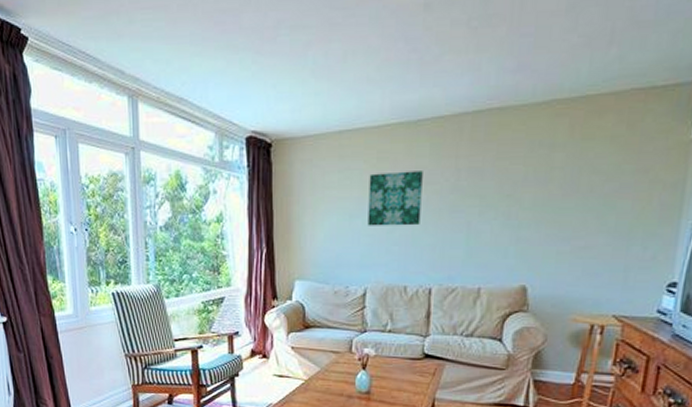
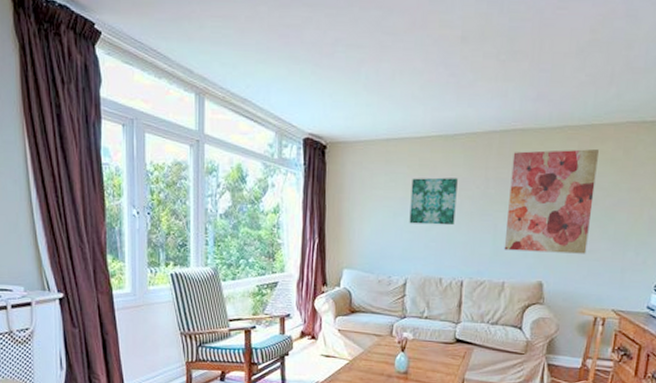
wall art: none [479,126,595,251] -> present [504,149,599,254]

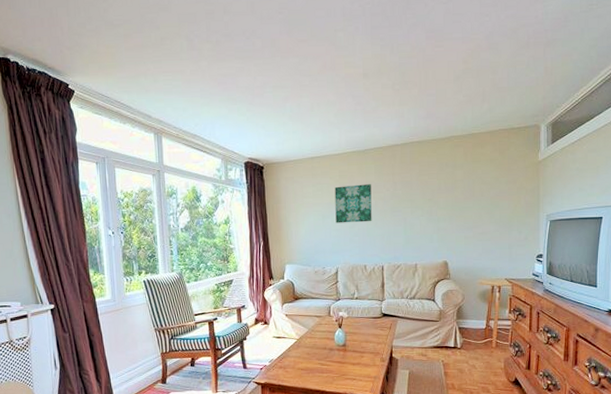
wall art: present [504,149,599,254] -> none [413,153,480,238]

